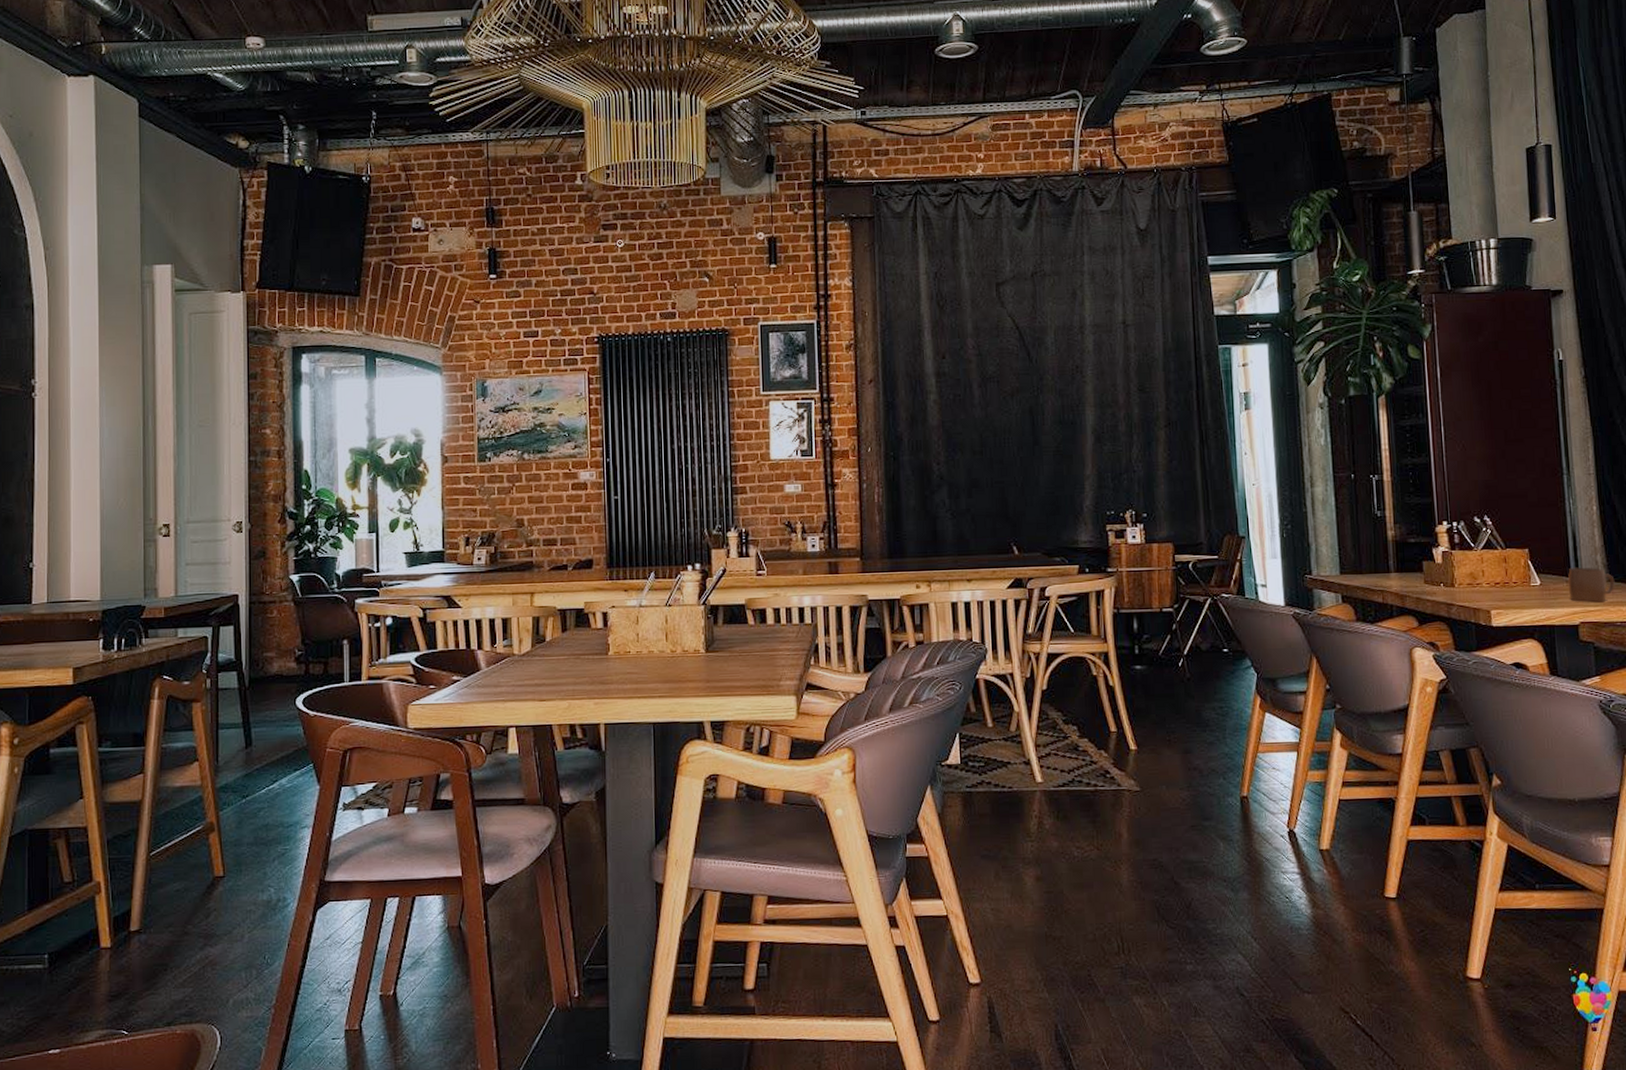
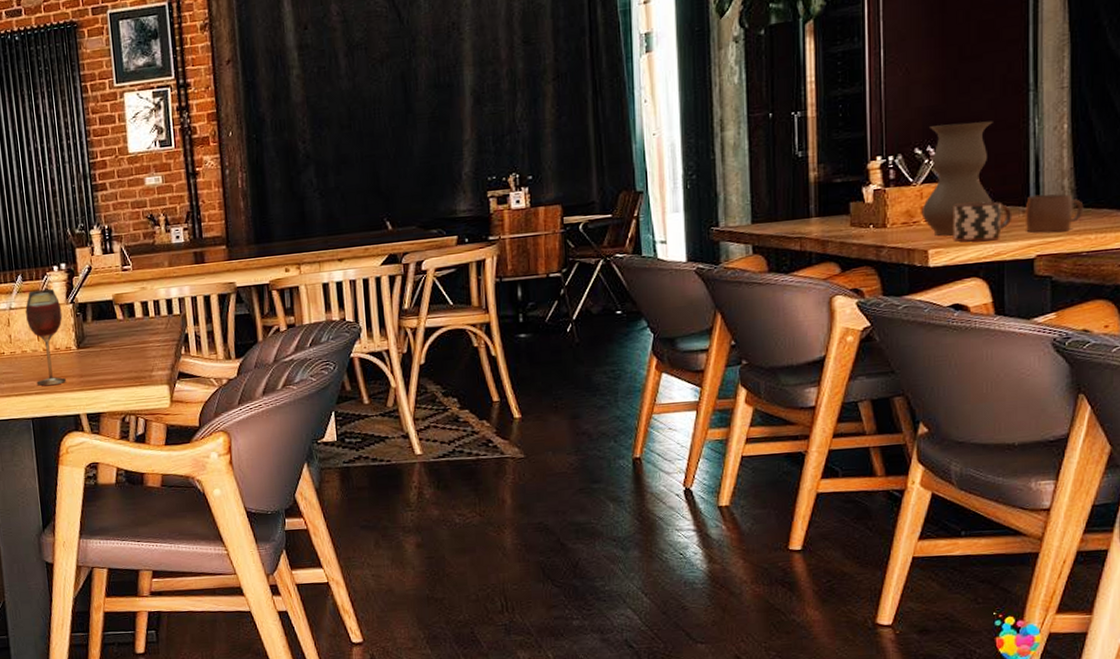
wineglass: none [656,588,693,689] -> present [25,288,67,386]
vase: none [1483,497,1541,599] -> present [921,120,993,236]
cup: none [1509,569,1558,606] -> present [952,201,1012,242]

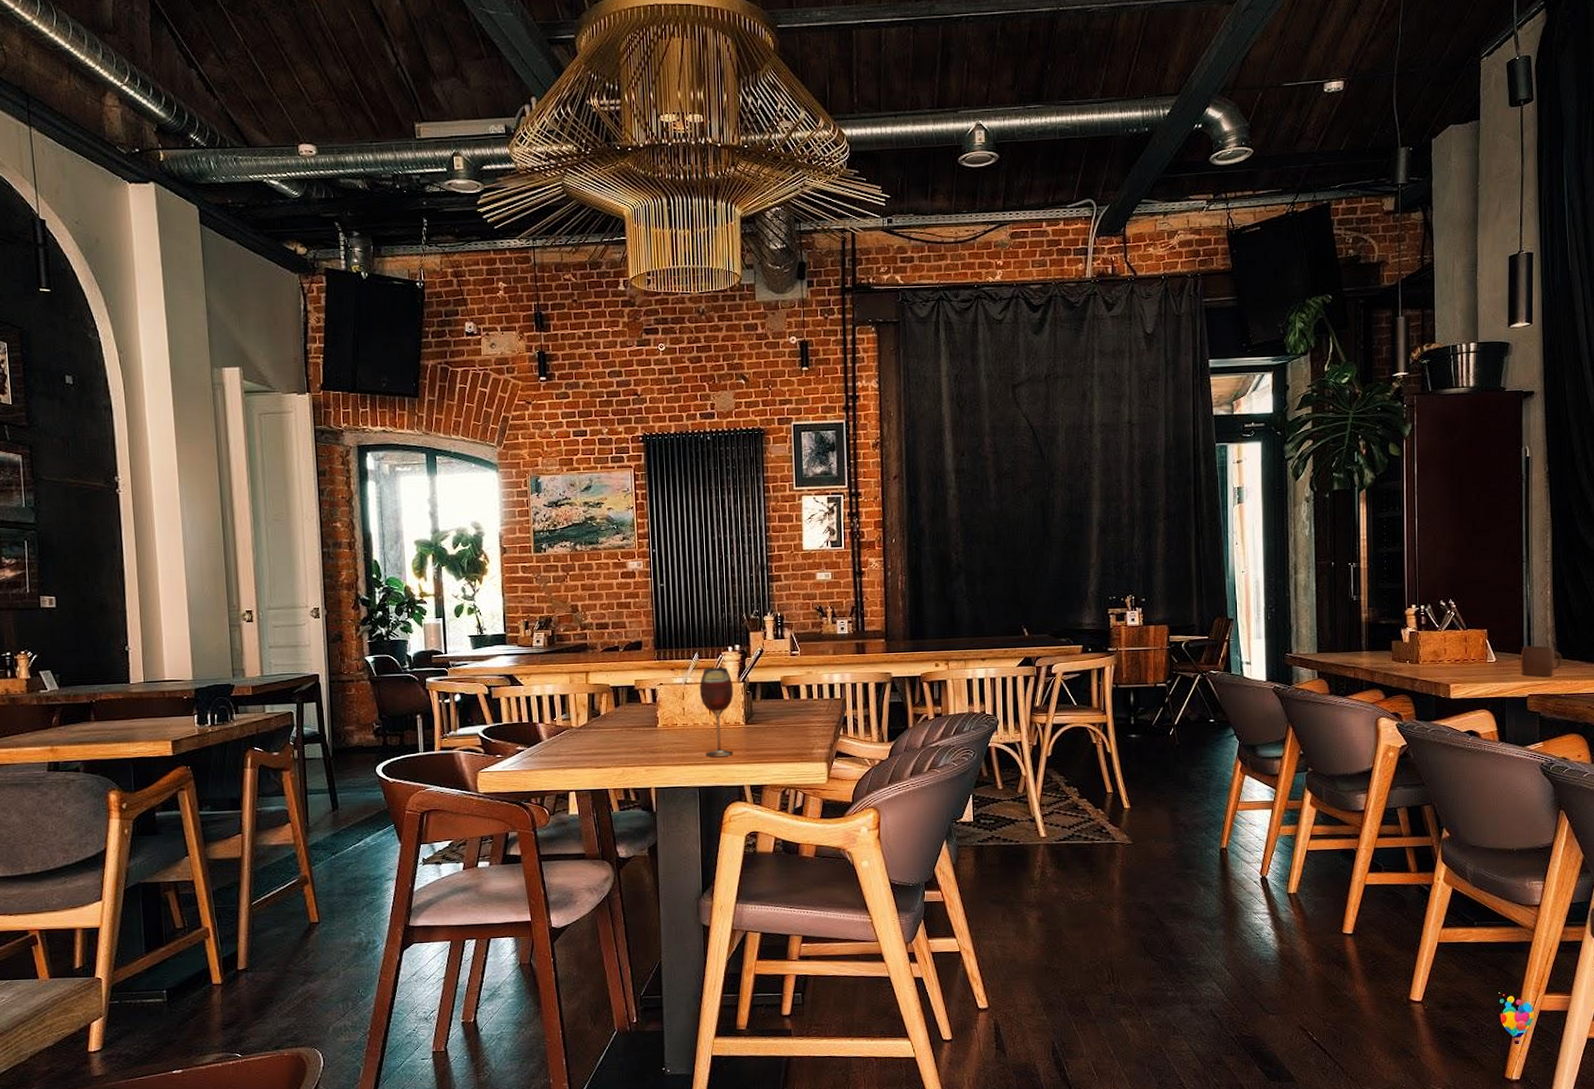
vase: present [921,120,993,236] -> none [1445,583,1497,674]
cup: present [952,201,1012,242] -> none [1468,648,1511,681]

